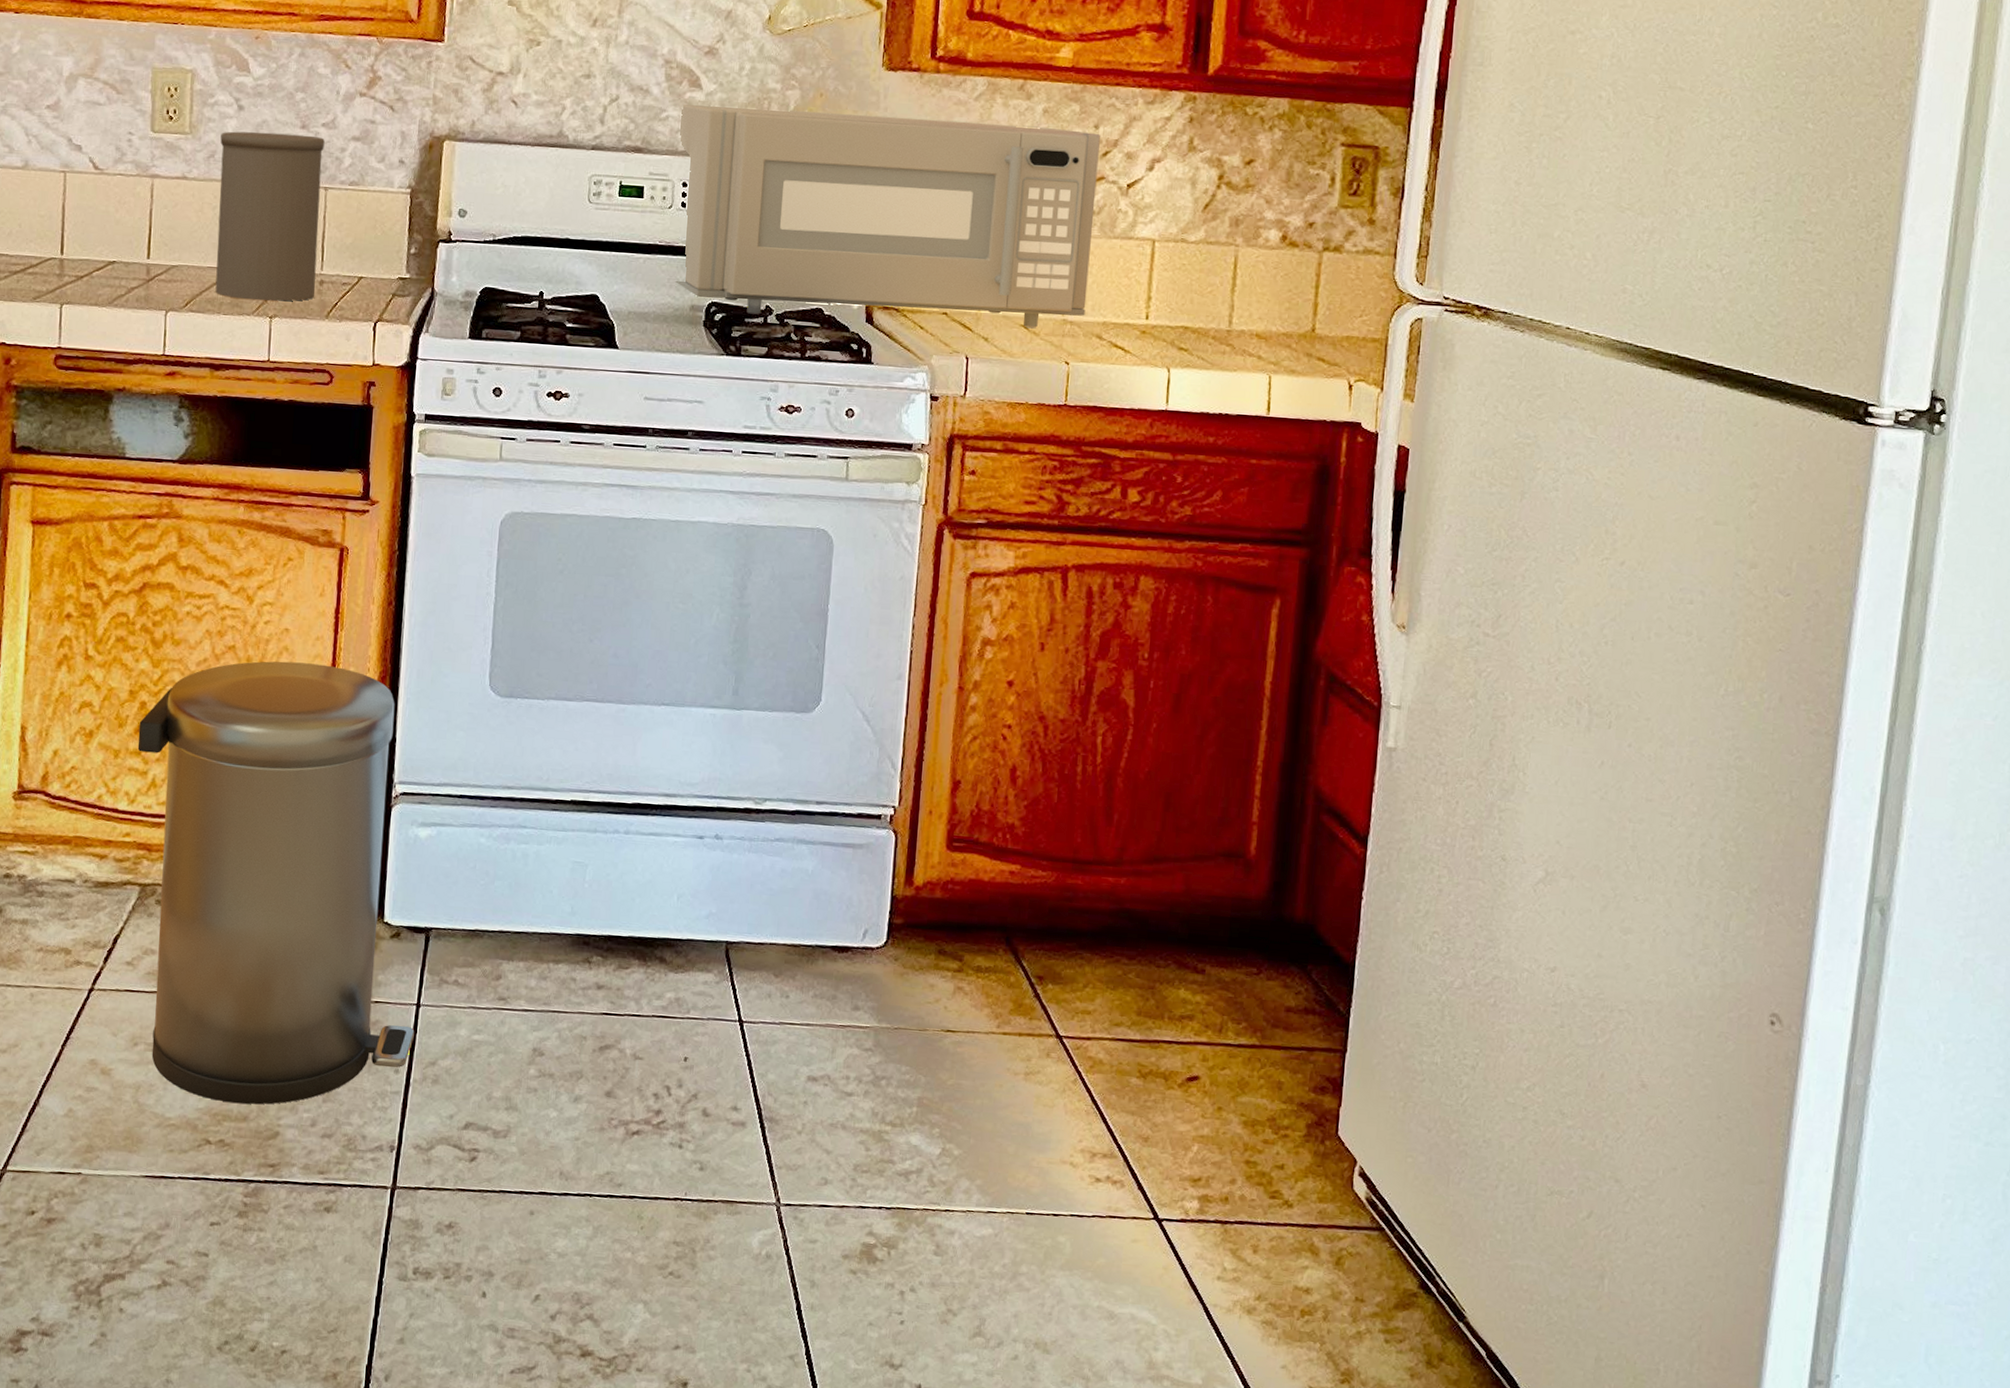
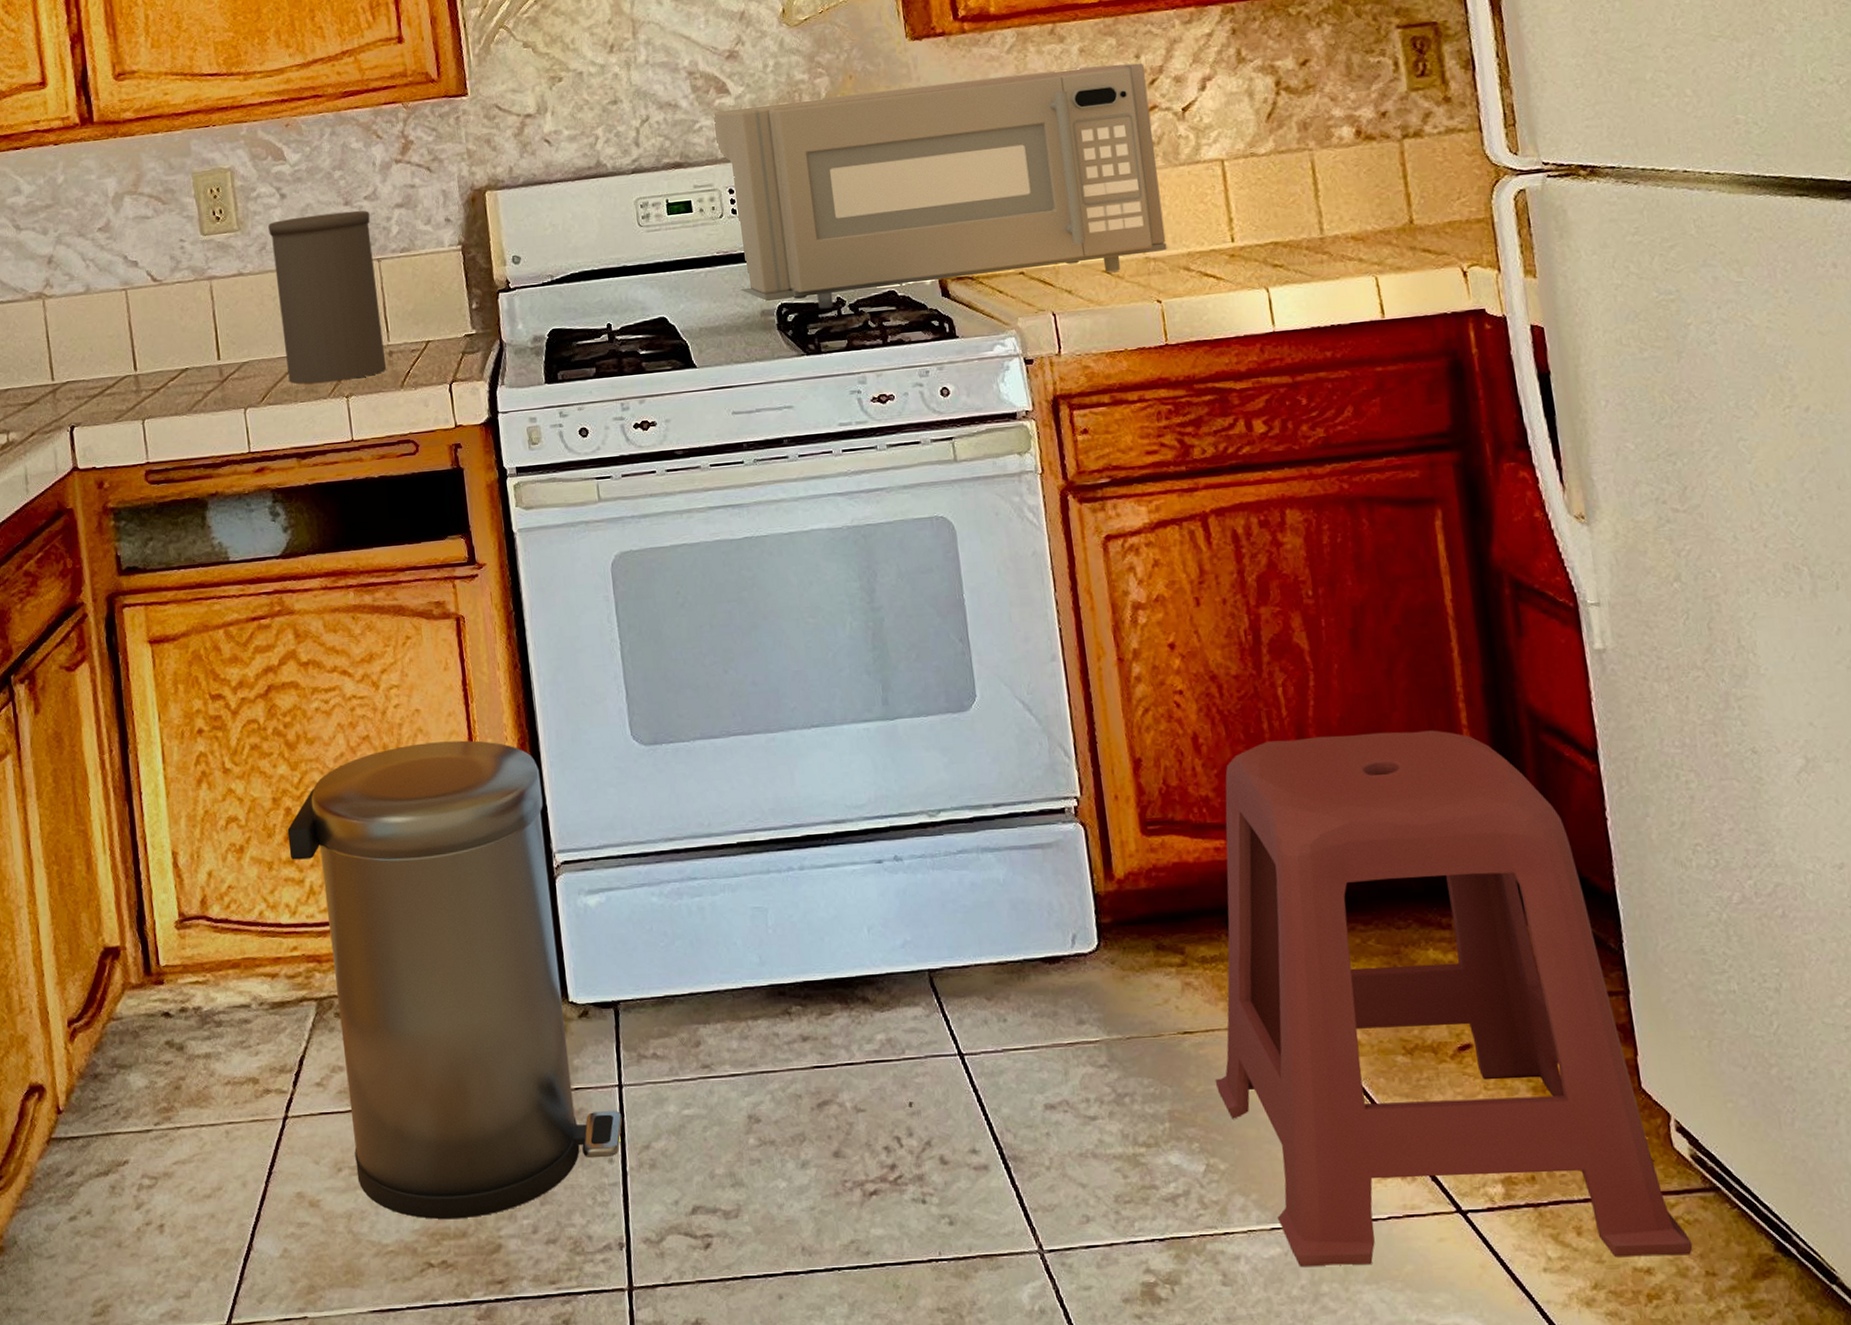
step stool: none [965,783,1350,1282] -> present [1214,730,1693,1266]

